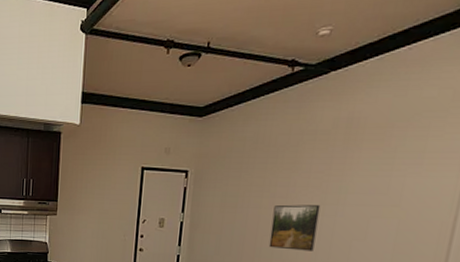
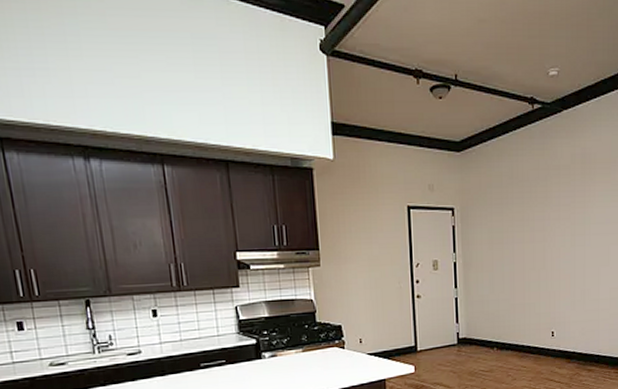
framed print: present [268,204,321,251] -> none [535,236,572,281]

